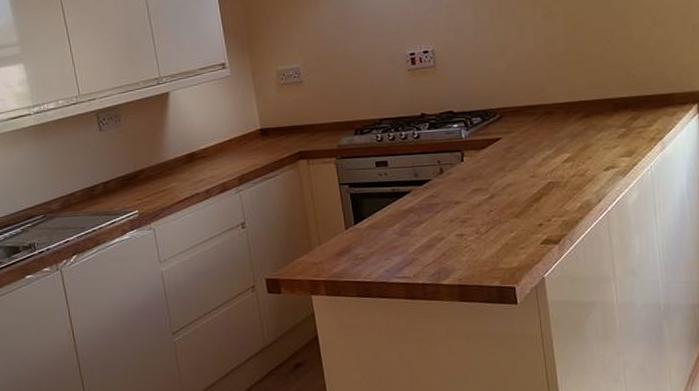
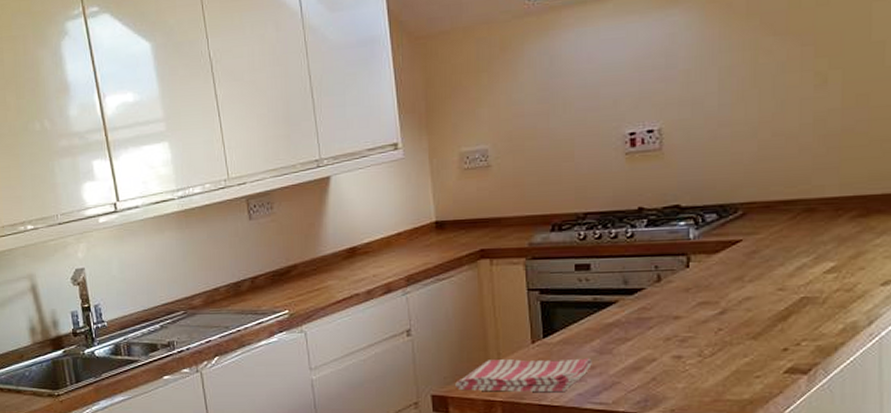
dish towel: none [285,240,395,274] -> present [455,358,592,392]

